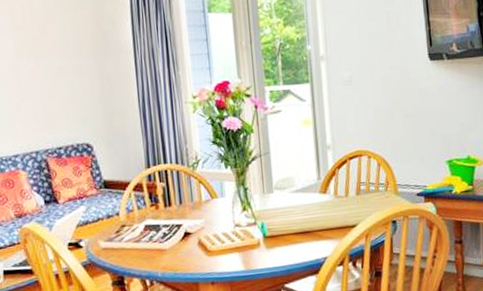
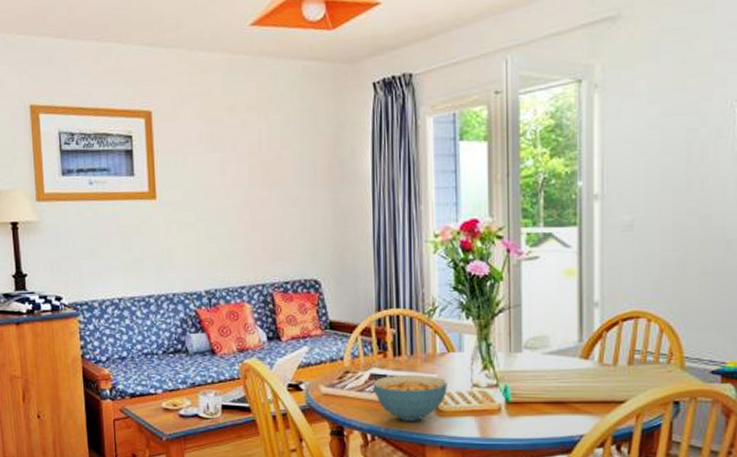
cereal bowl: none [148,221,214,264] -> present [373,374,447,421]

